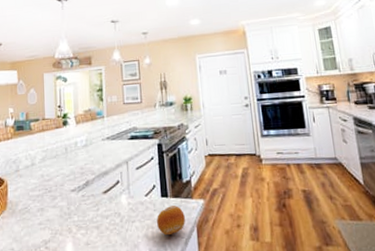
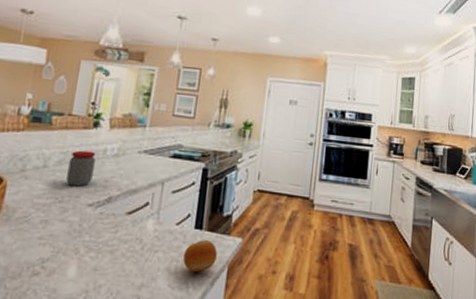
jar: none [50,146,71,177] -> present [66,150,96,187]

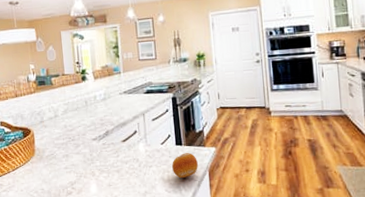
jar: present [66,150,96,187] -> none [71,99,91,127]

